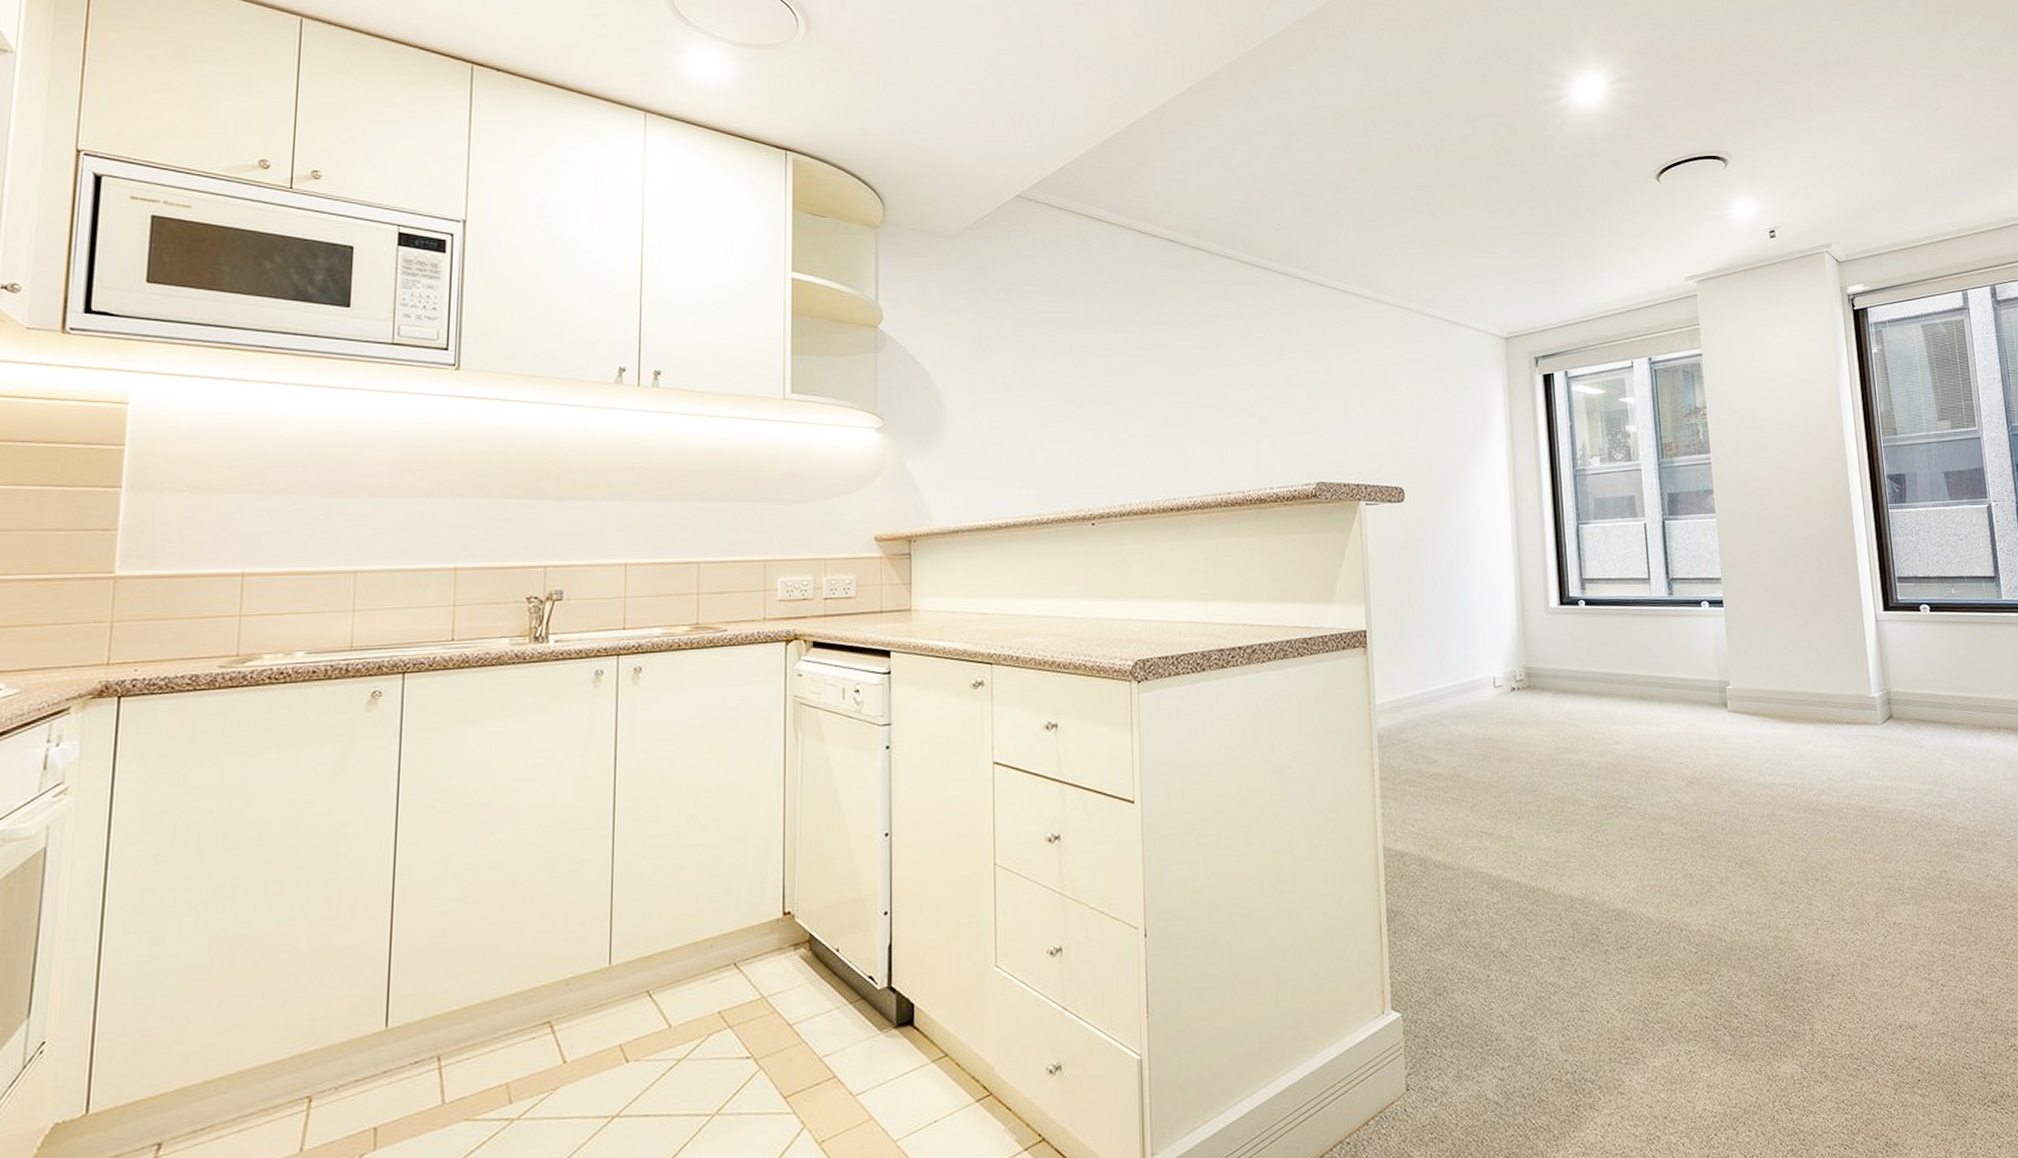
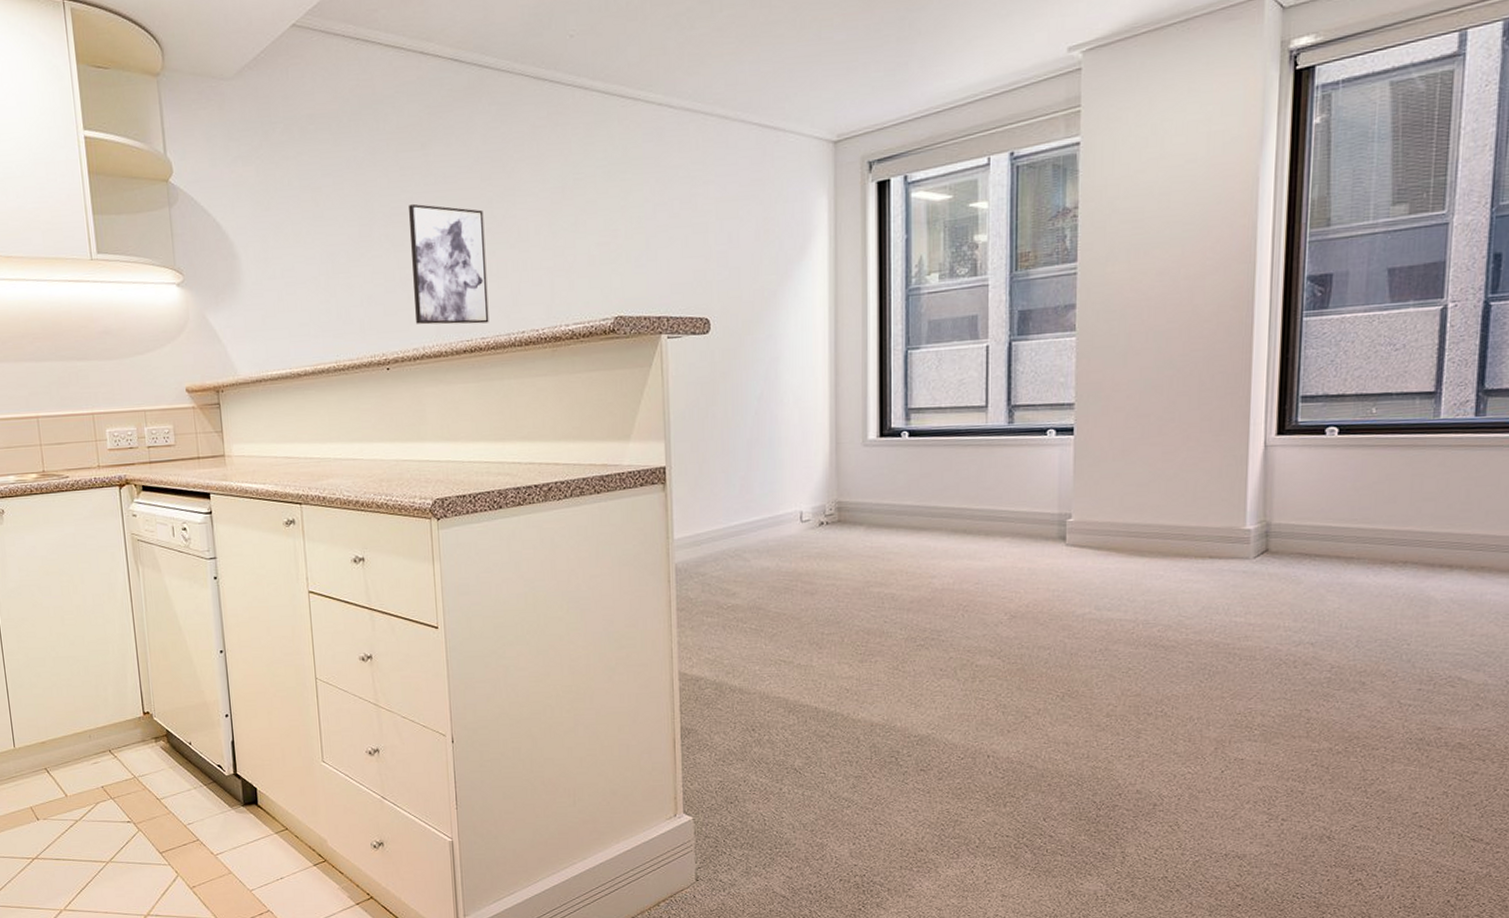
wall art: none [1121,365,1197,483] -> present [409,203,489,325]

